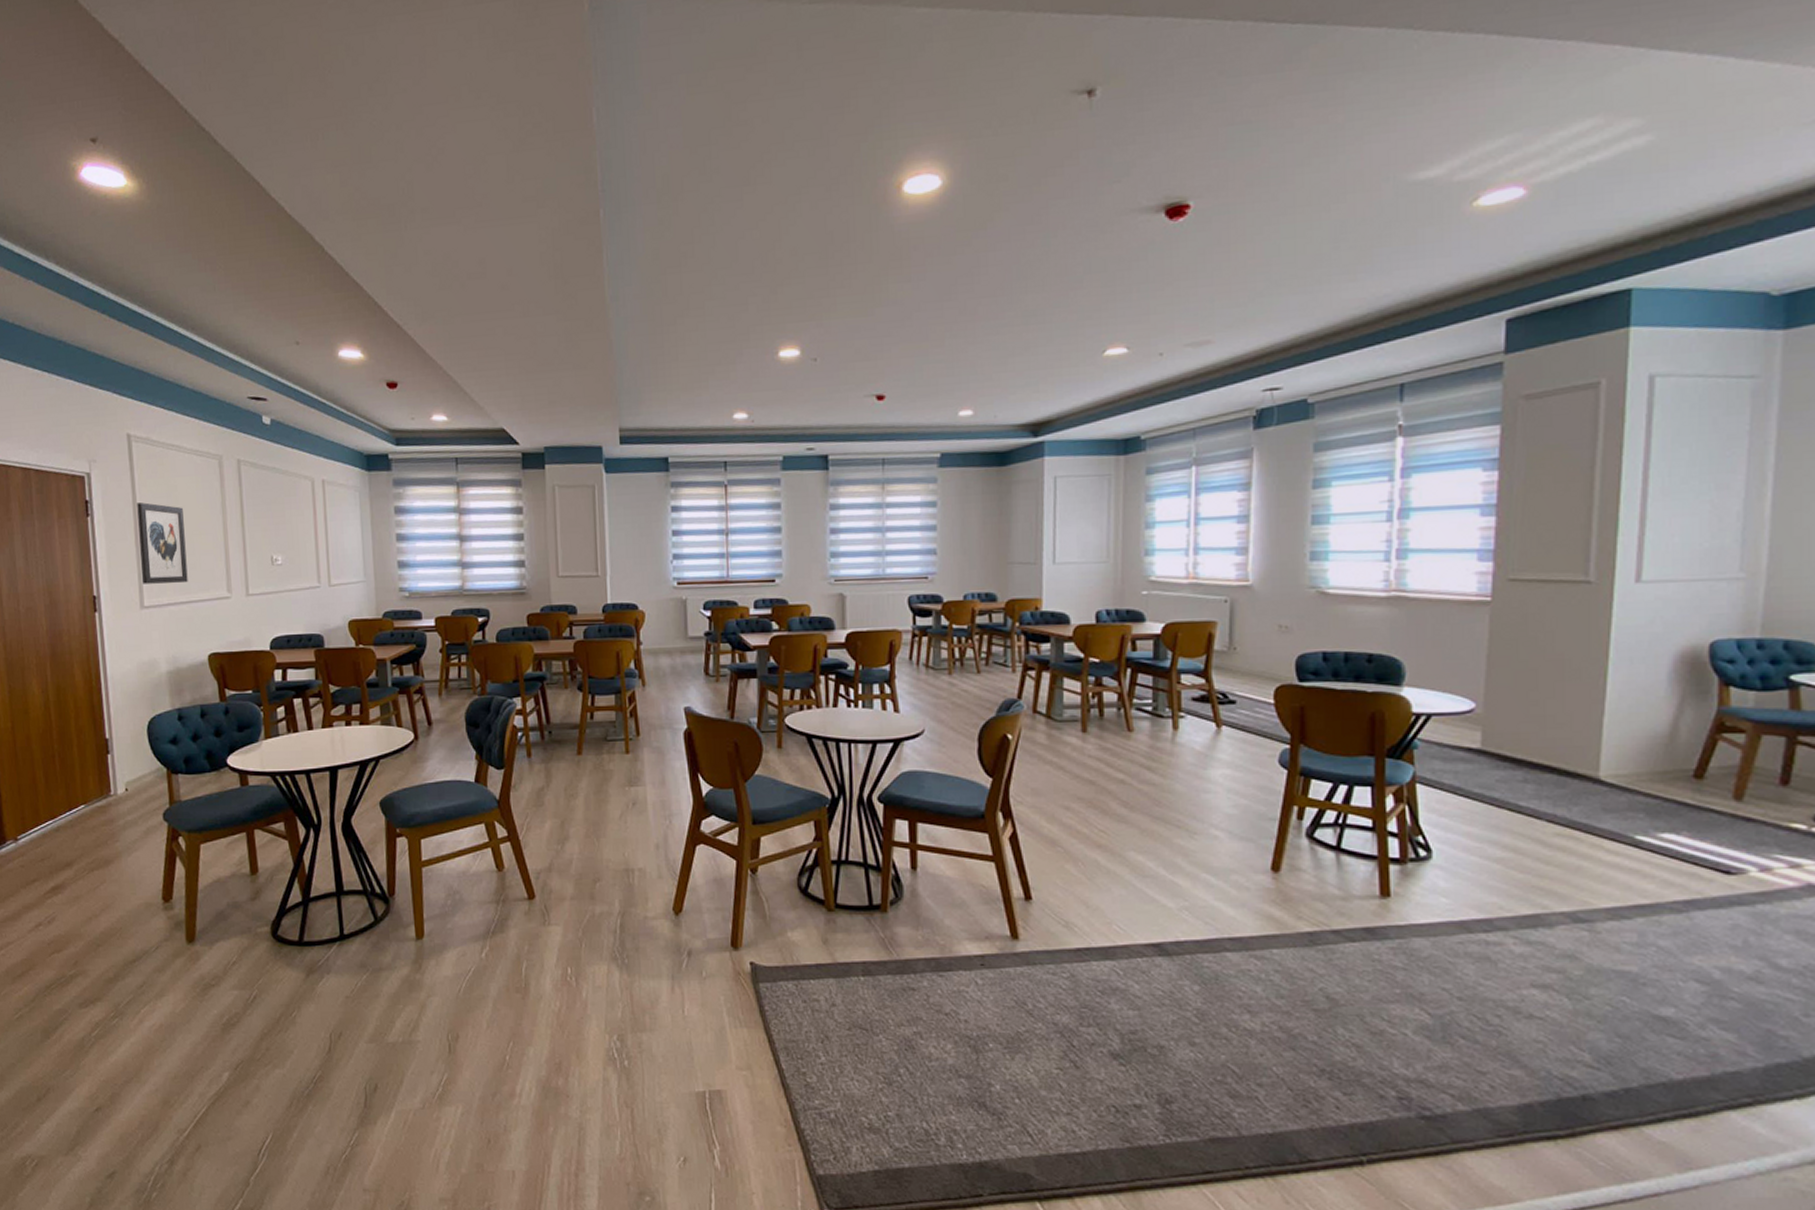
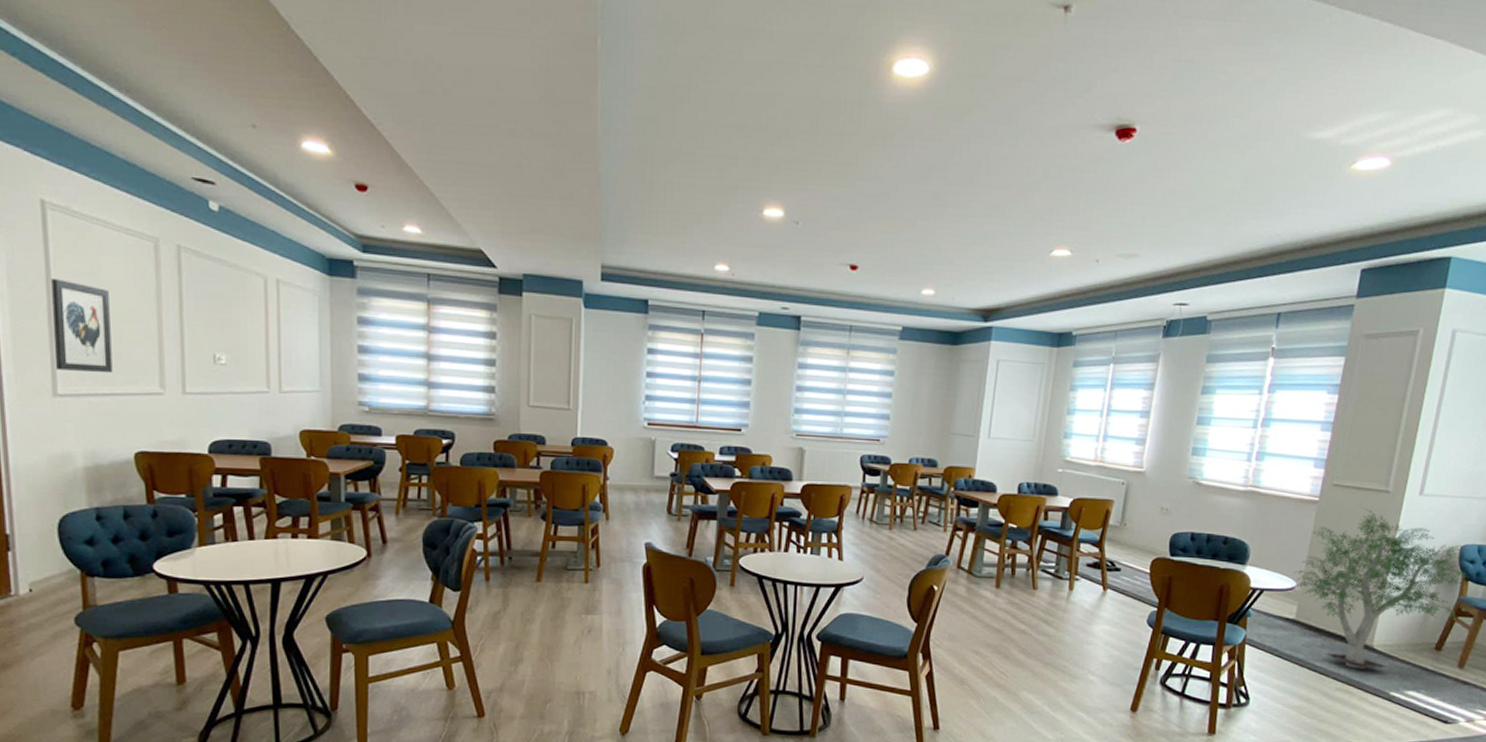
potted tree: none [1470,604,1731,807] -> present [1293,508,1470,669]

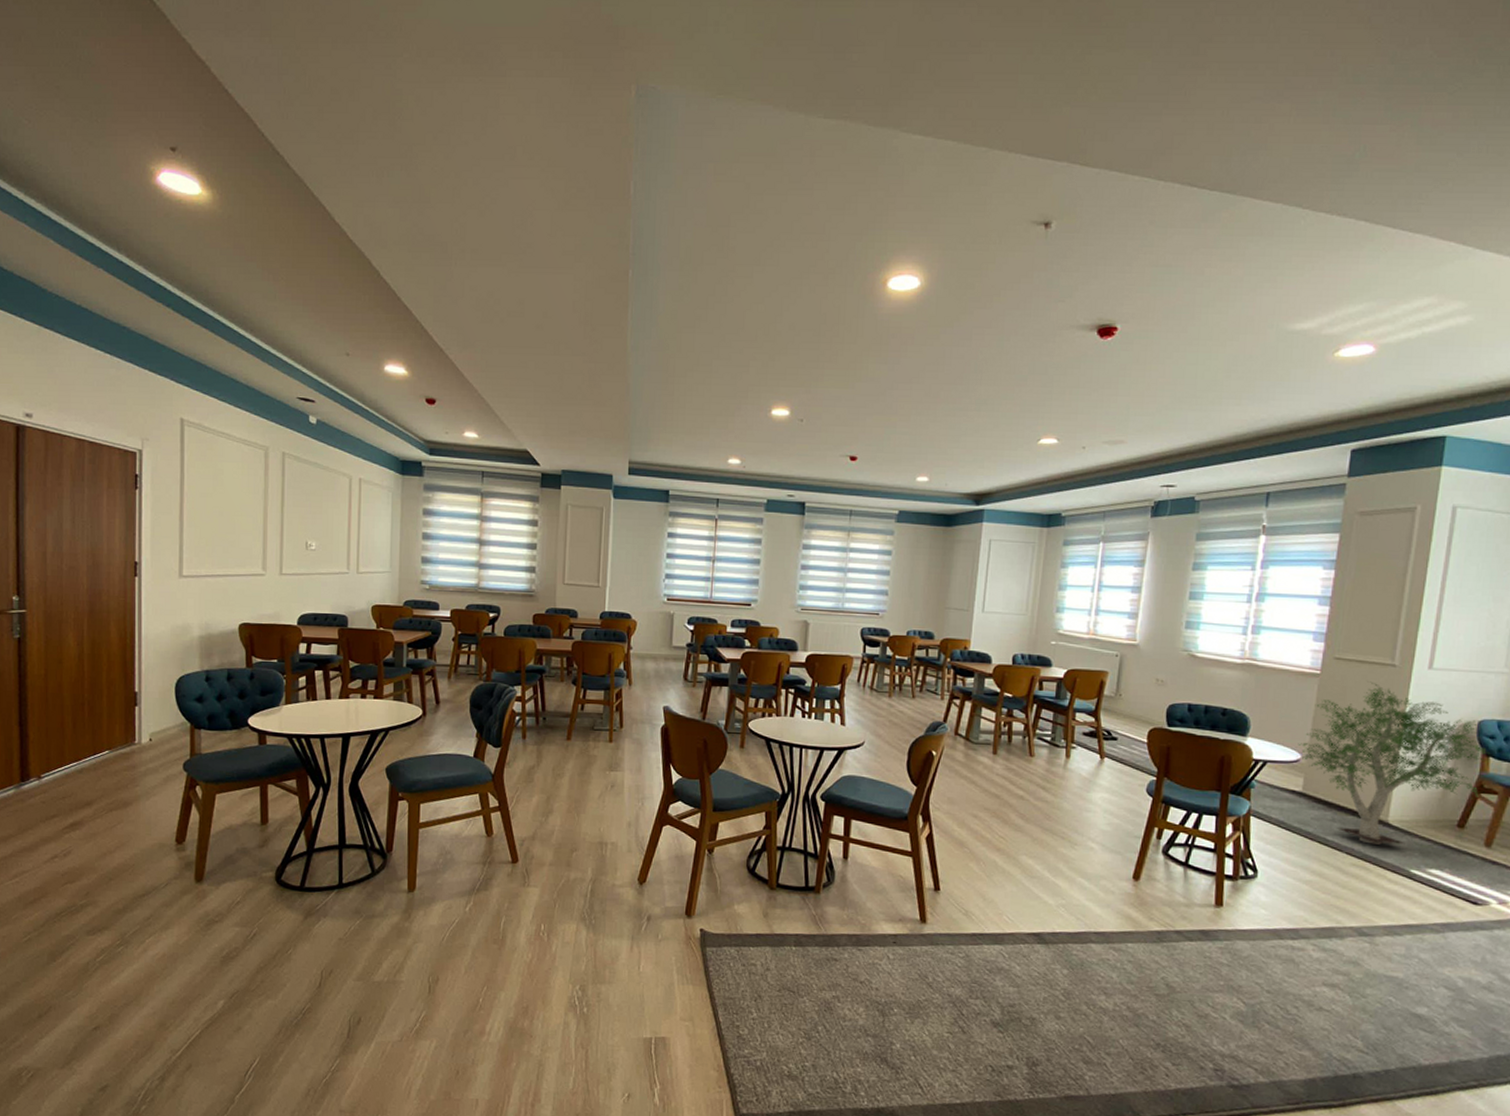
wall art: present [51,279,113,372] -> none [182,482,227,557]

